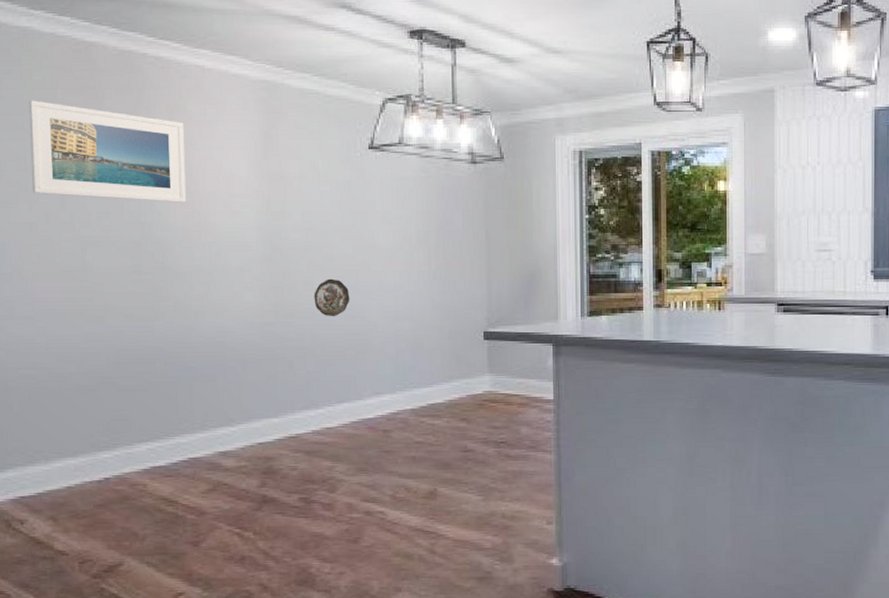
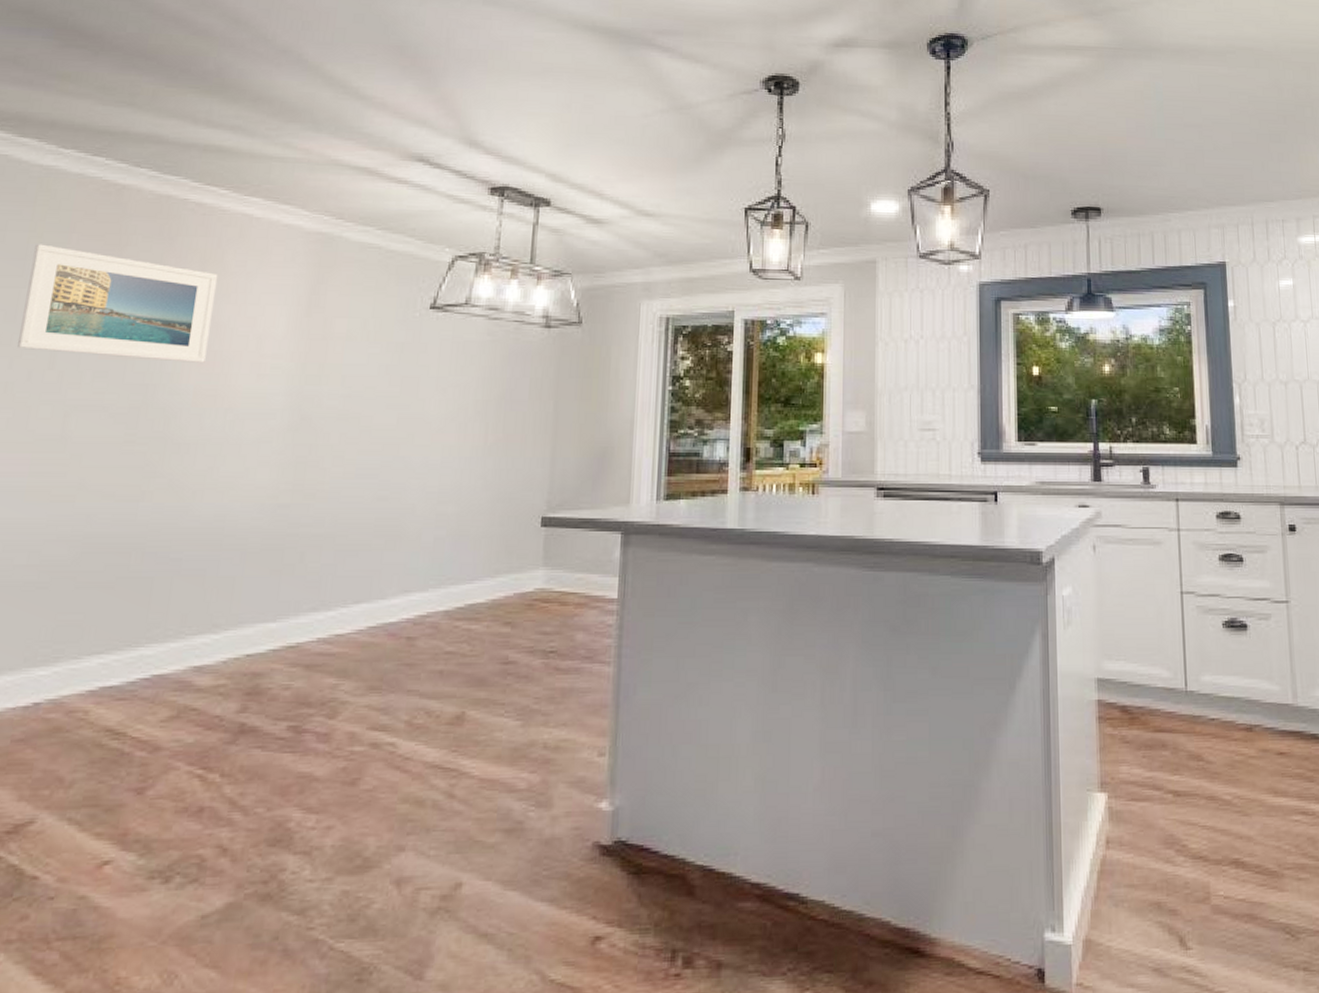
decorative plate: present [314,278,350,317] -> none [342,453,387,499]

